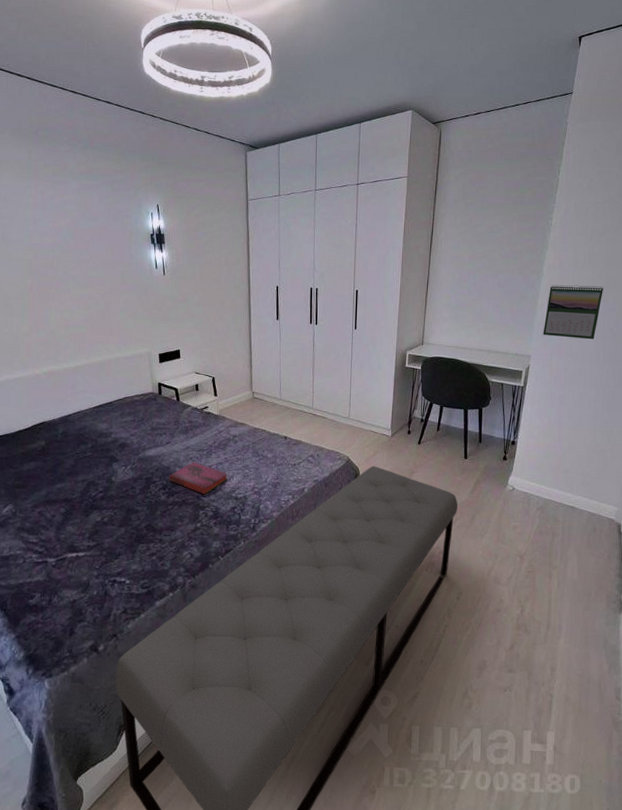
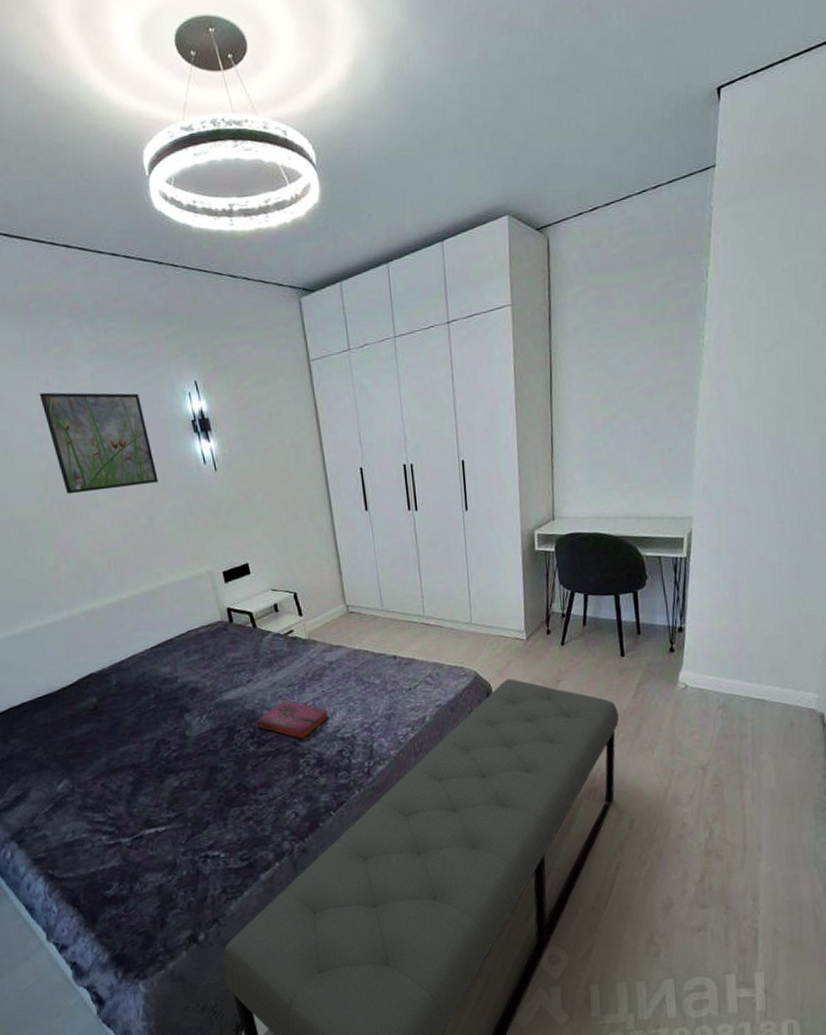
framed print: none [35,199,118,279] -> present [39,392,158,494]
calendar: present [543,284,603,340] -> none [705,417,778,490]

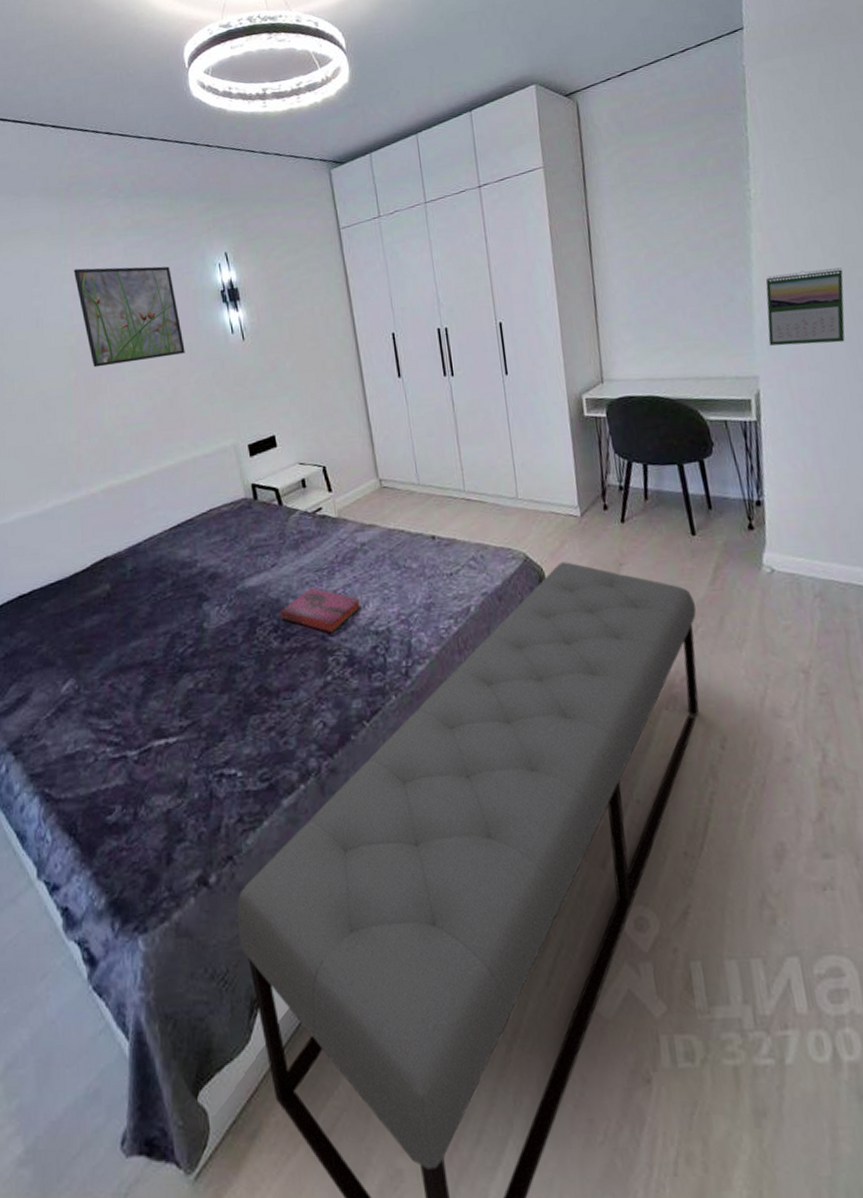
calendar: none [705,417,778,490] -> present [765,267,845,346]

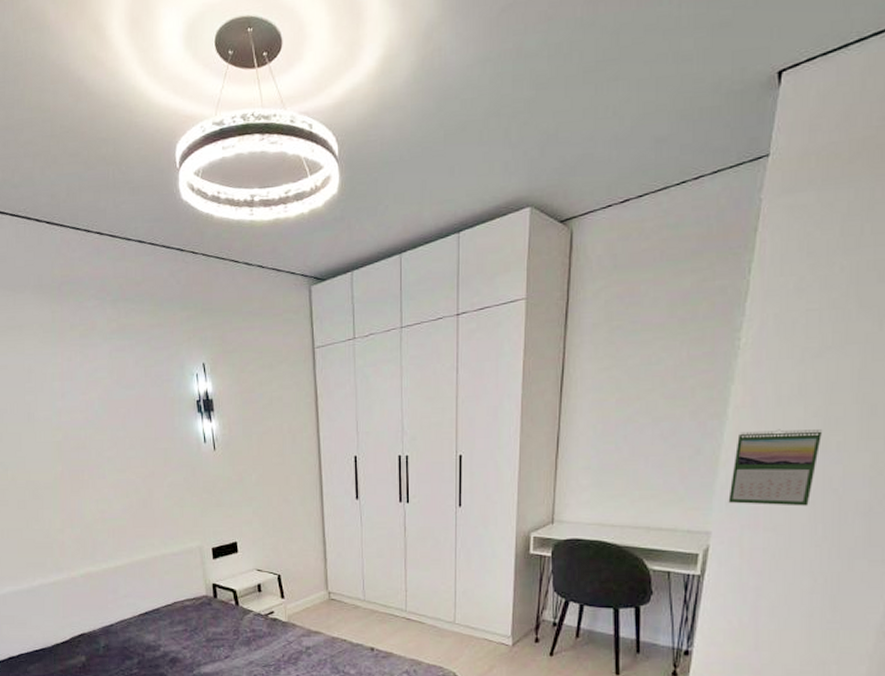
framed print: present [73,266,185,368] -> none [62,368,160,464]

